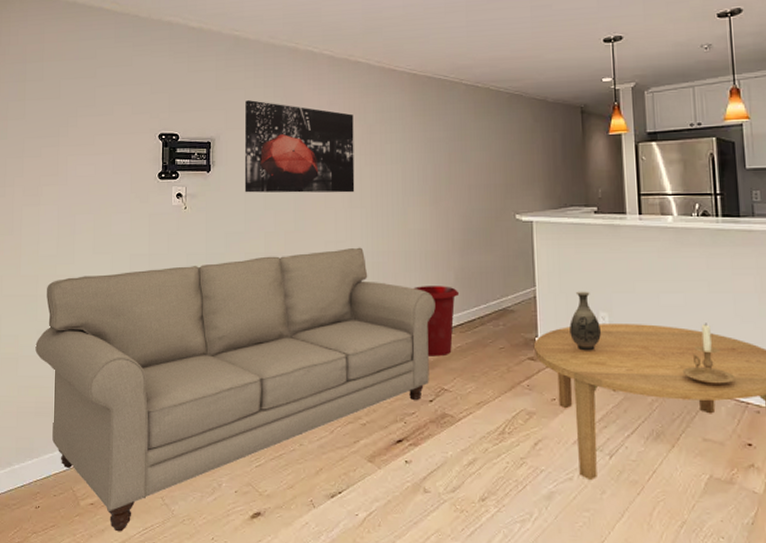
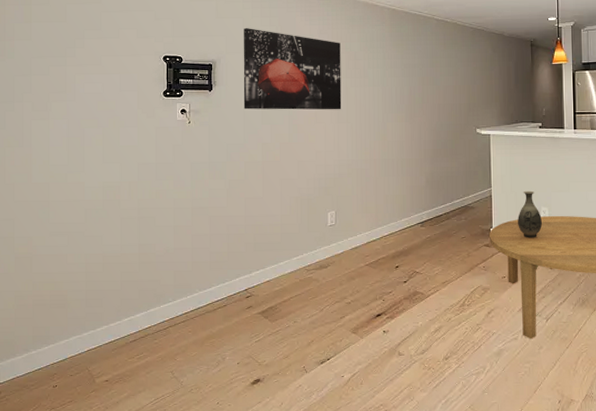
sofa: present [35,247,436,532] -> none [49,156,410,403]
waste bin: present [413,286,460,357] -> none [391,188,430,246]

